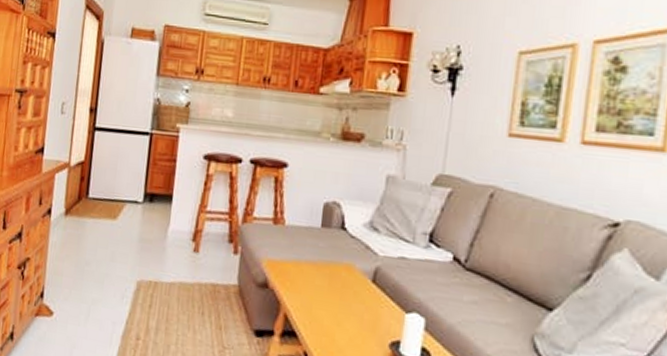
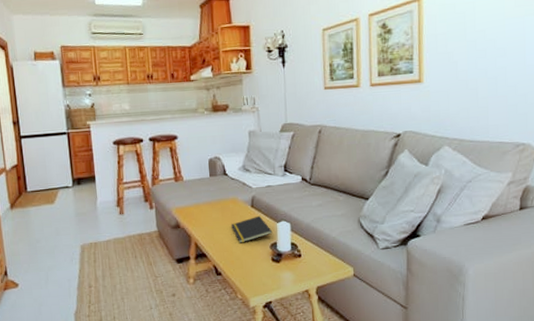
notepad: none [339,296,397,331] -> present [231,215,273,244]

